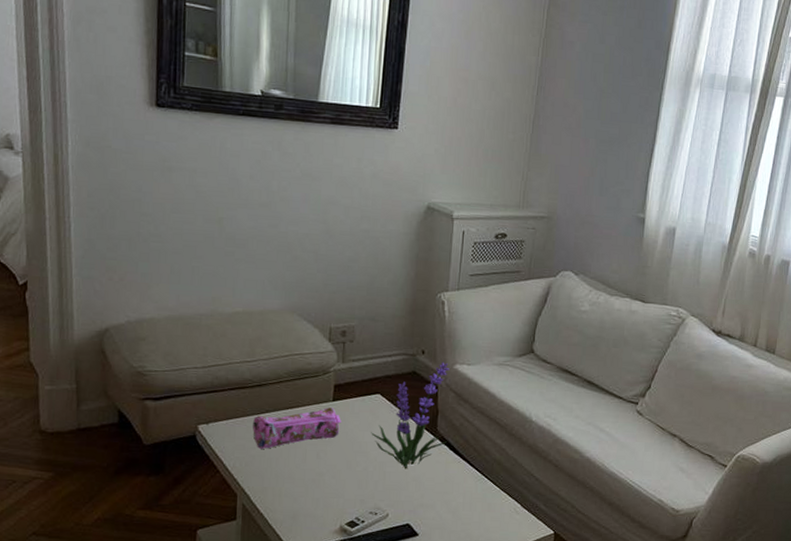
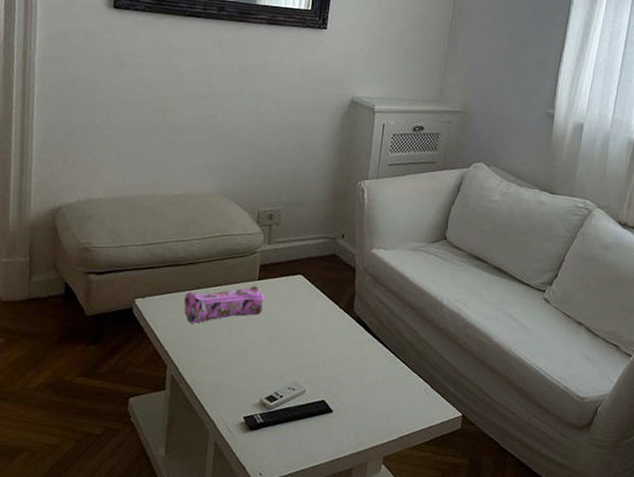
plant: present [371,362,450,469] -> none [292,246,367,348]

